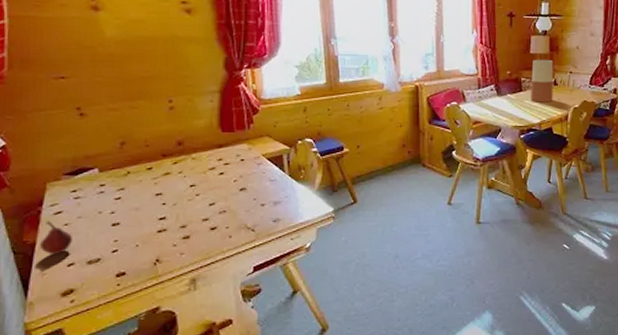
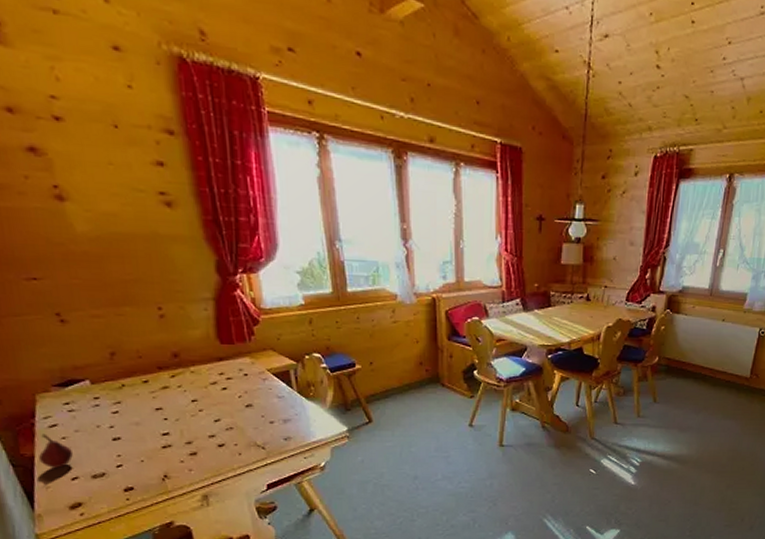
vase: present [530,59,554,102] -> none [559,270,587,320]

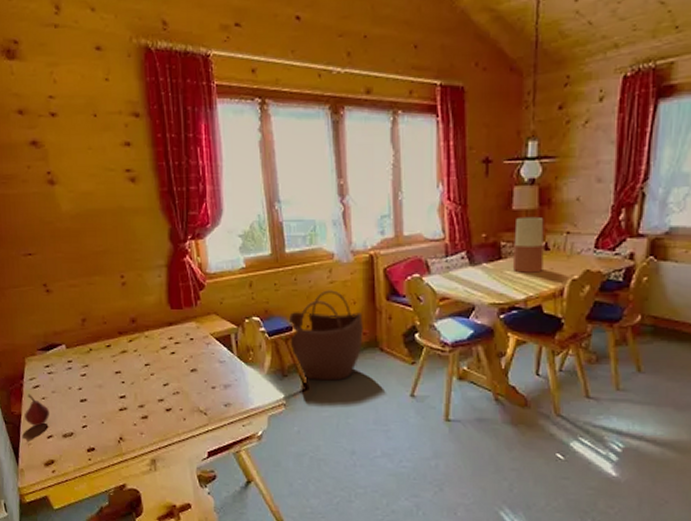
woven basket: none [351,329,425,414] -> present [288,290,363,381]
vase: none [559,270,587,320] -> present [512,216,544,273]

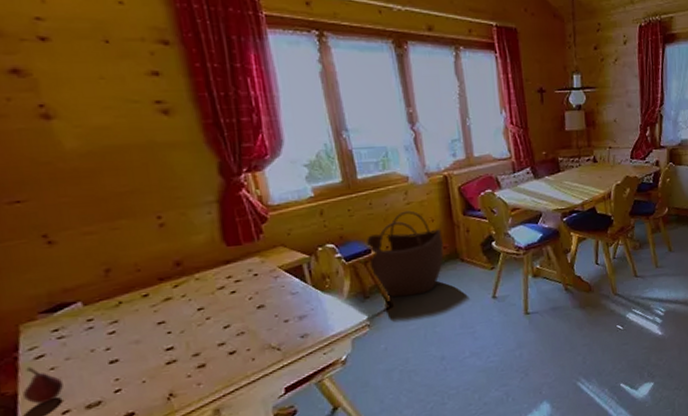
vase: present [512,216,544,273] -> none [568,135,594,182]

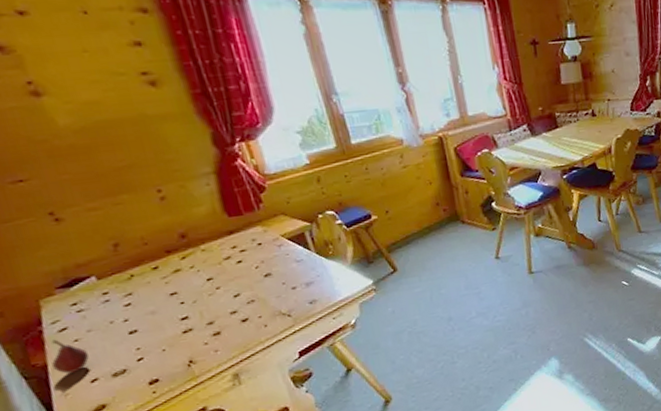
woven basket: present [366,210,444,298] -> none [365,174,445,262]

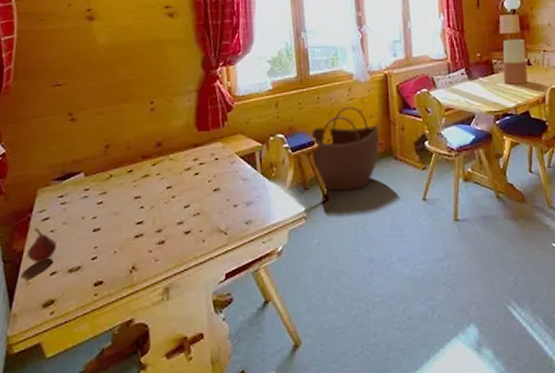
woven basket: none [365,174,445,262] -> present [310,106,379,191]
vase: none [565,88,593,138] -> present [503,38,528,85]

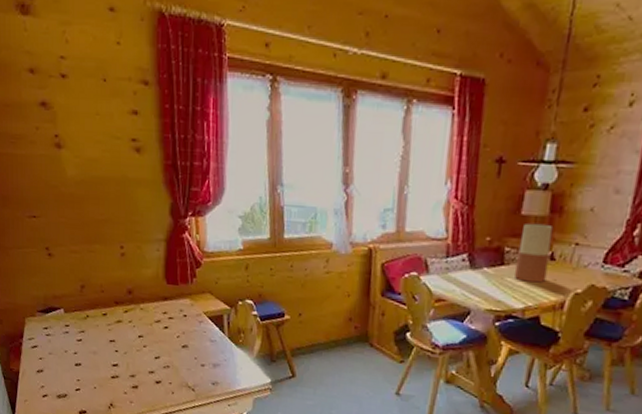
fruit: present [27,227,57,263] -> none [23,353,45,385]
woven basket: present [310,106,379,191] -> none [280,280,356,372]

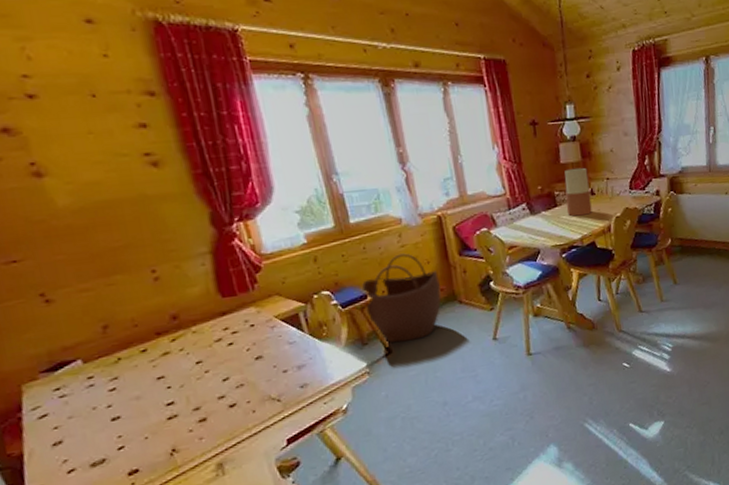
woven basket: none [280,280,356,372] -> present [362,253,442,343]

